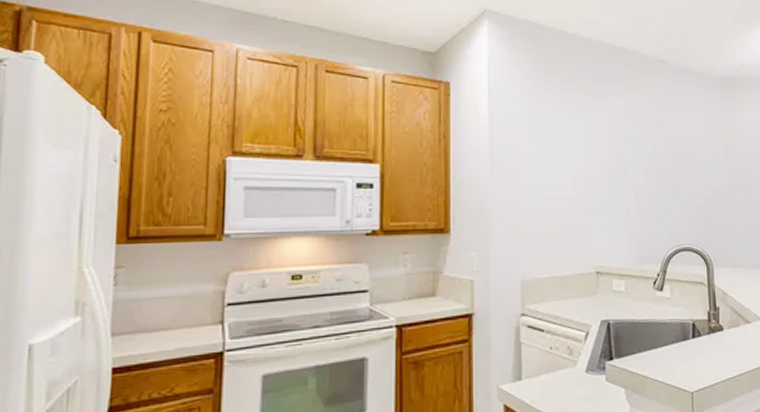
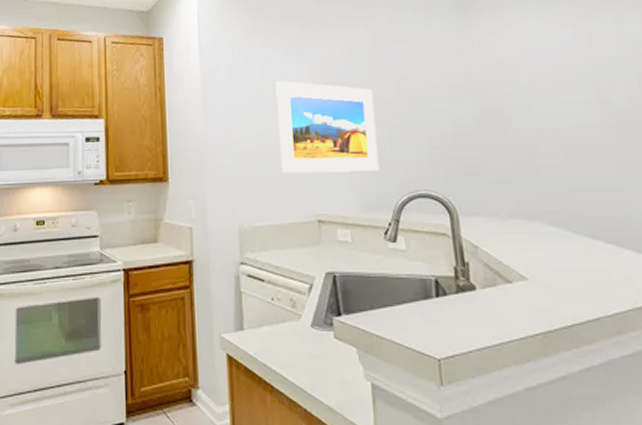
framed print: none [563,136,652,228] -> present [276,80,379,174]

